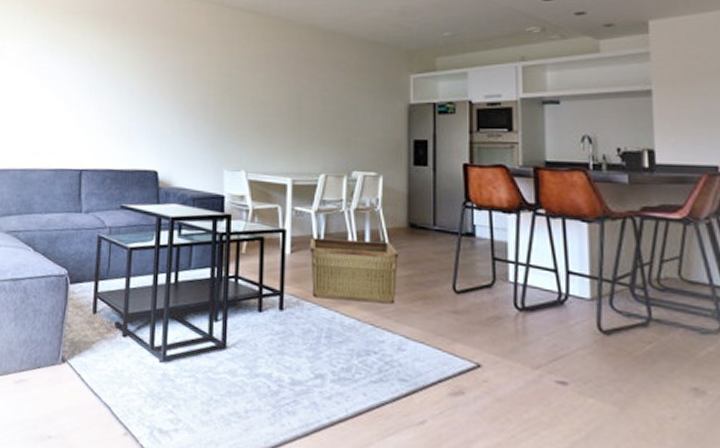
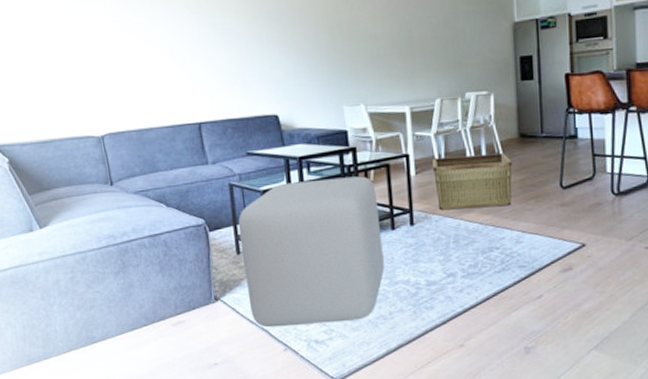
pouf: none [96,243,247,413] -> present [238,176,385,328]

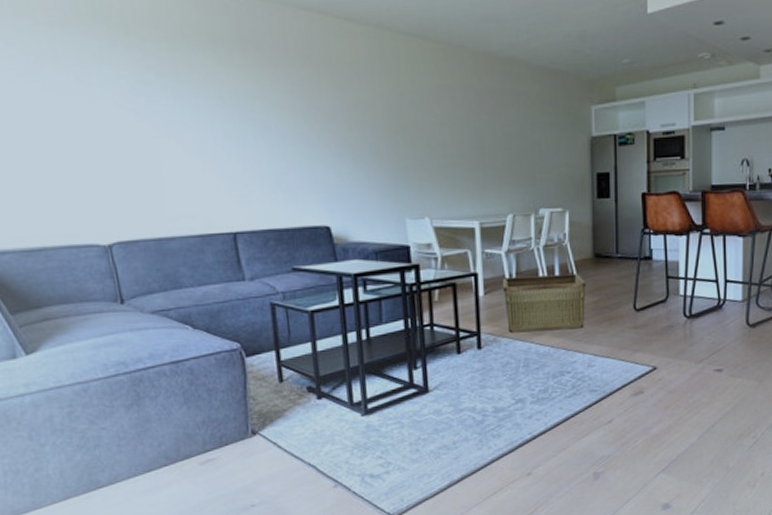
pouf: present [238,176,385,328] -> none [281,296,449,463]

